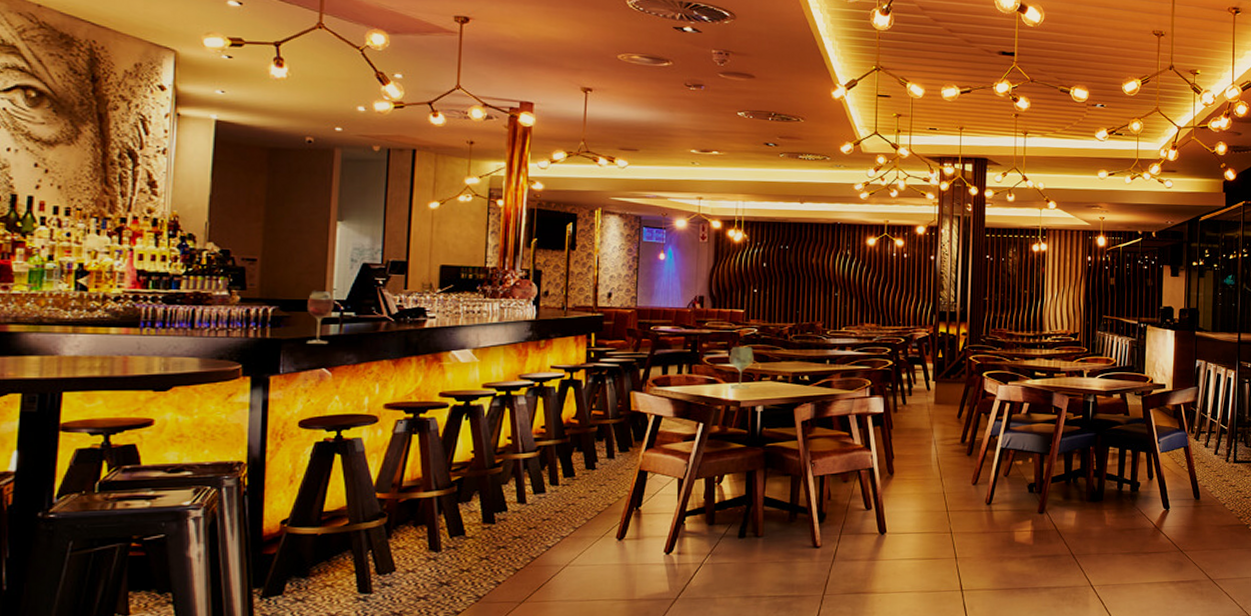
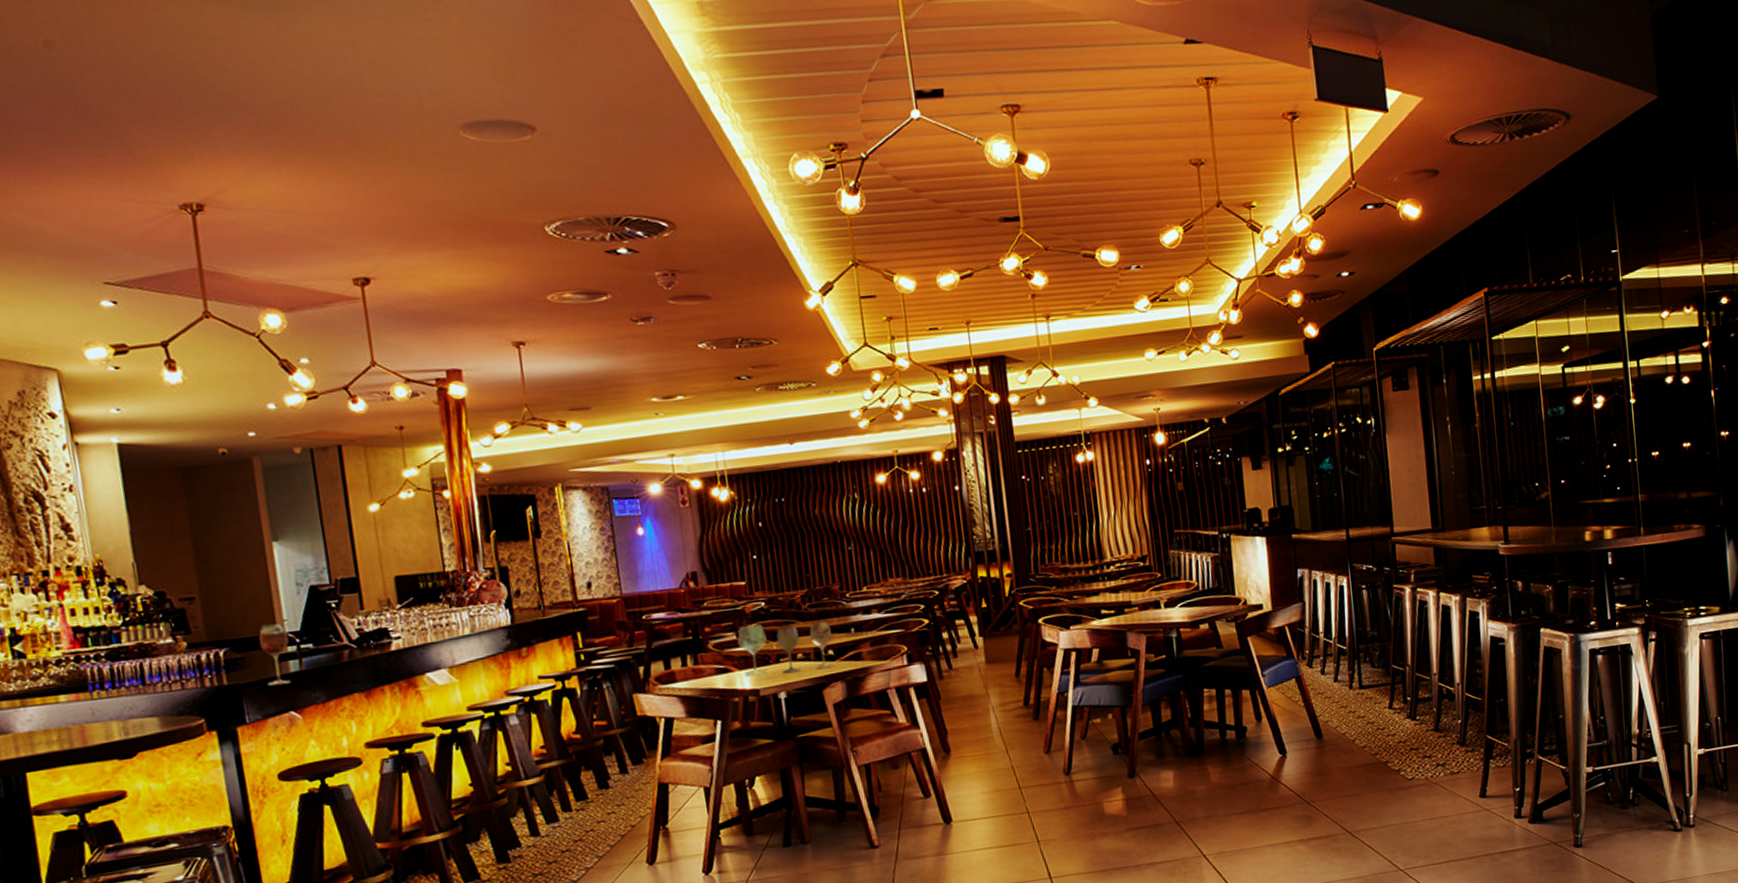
wineglass: none [762,351,809,391] -> present [776,622,834,674]

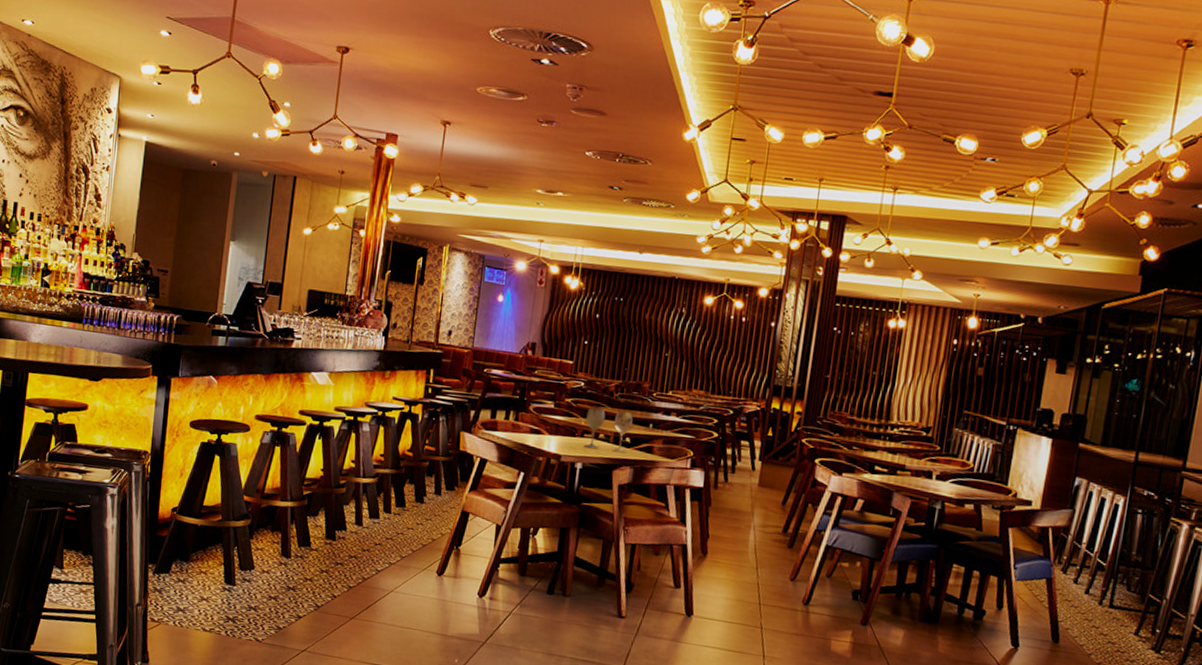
wineglass: present [259,623,292,686] -> none [200,303,224,354]
wine glass: present [737,624,768,677] -> none [553,399,579,444]

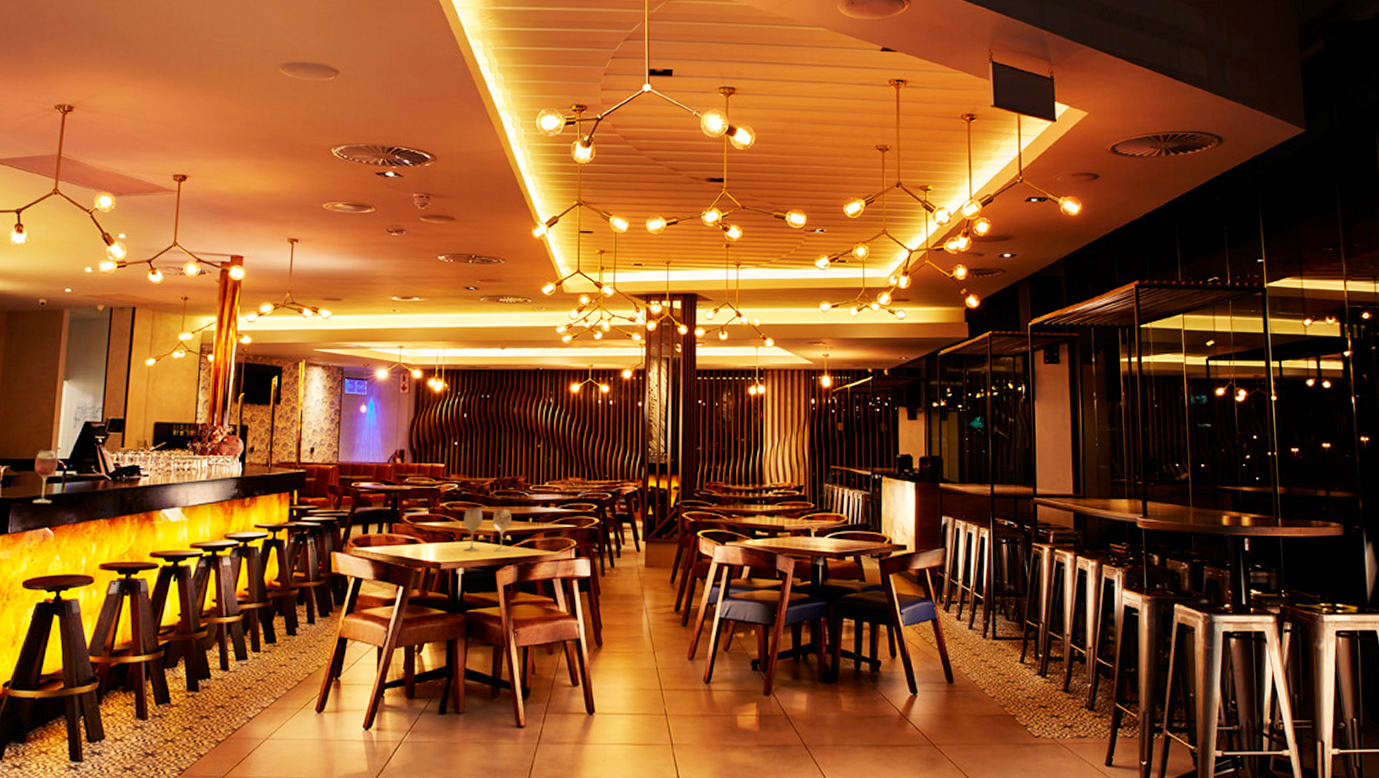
wineglass: none [200,303,224,354] -> present [33,449,59,504]

